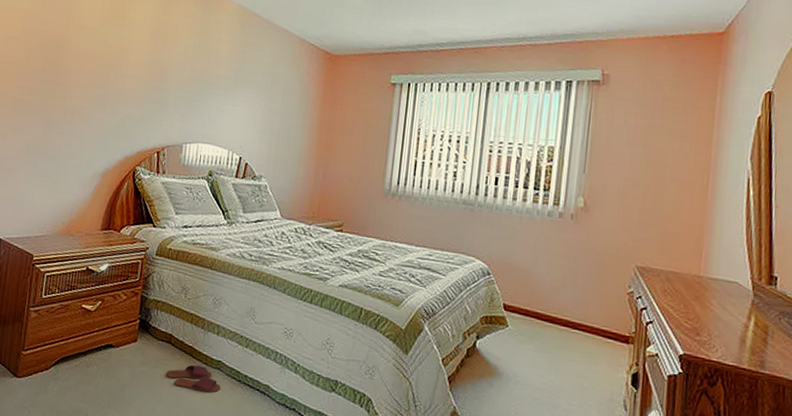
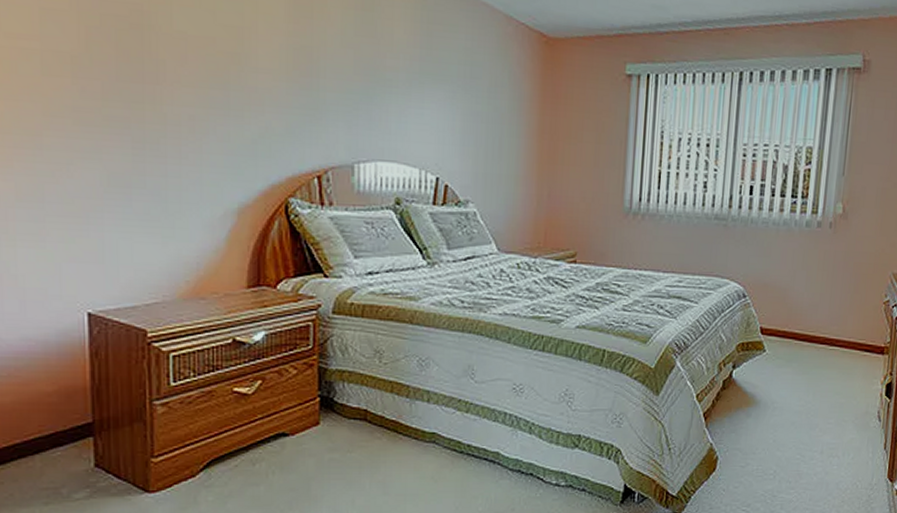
slippers: present [166,364,220,393] -> none [365,442,438,471]

